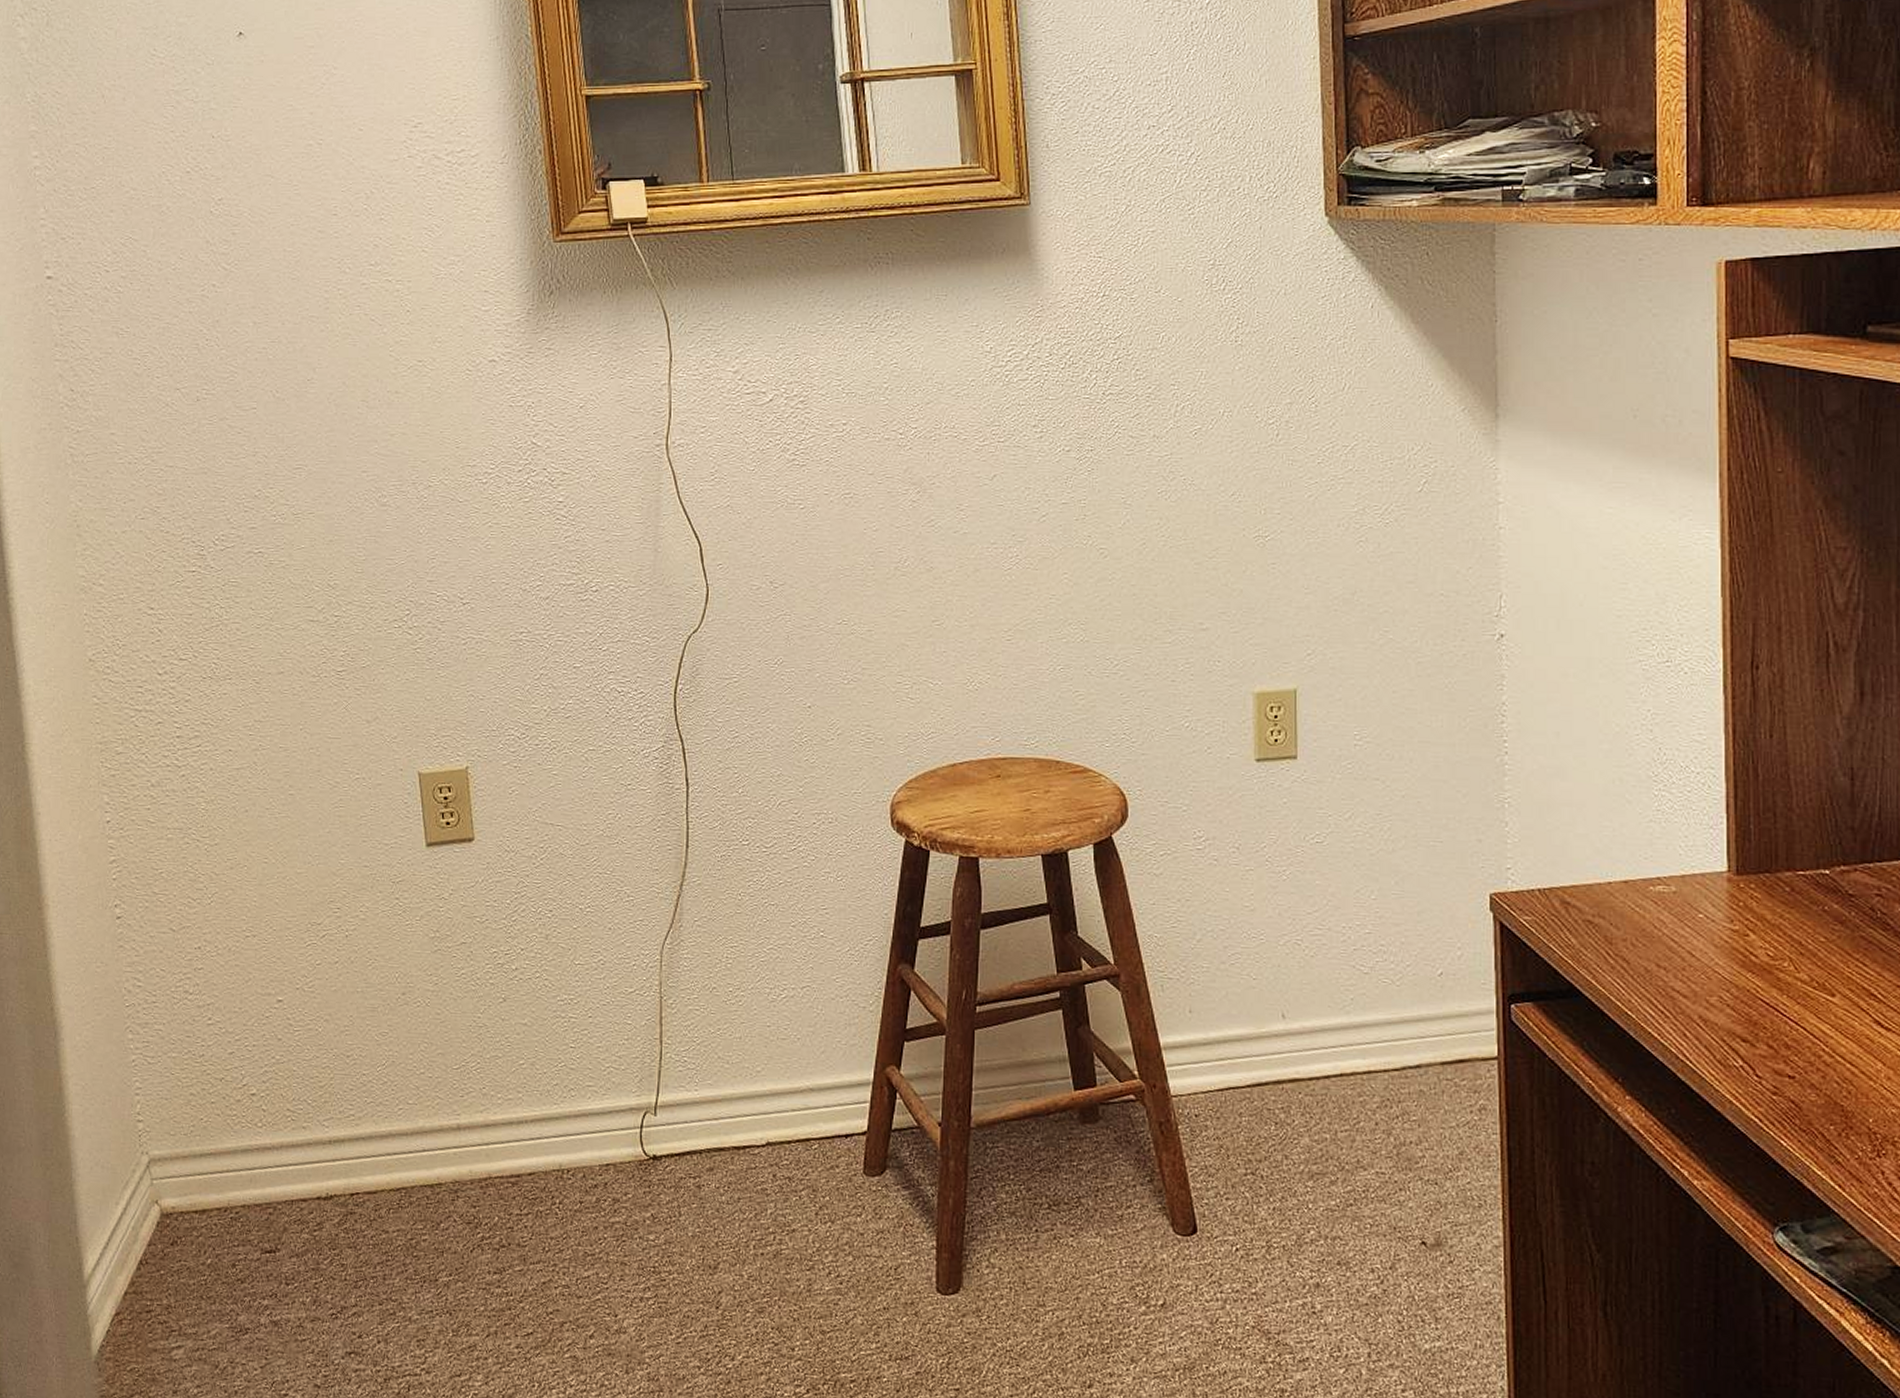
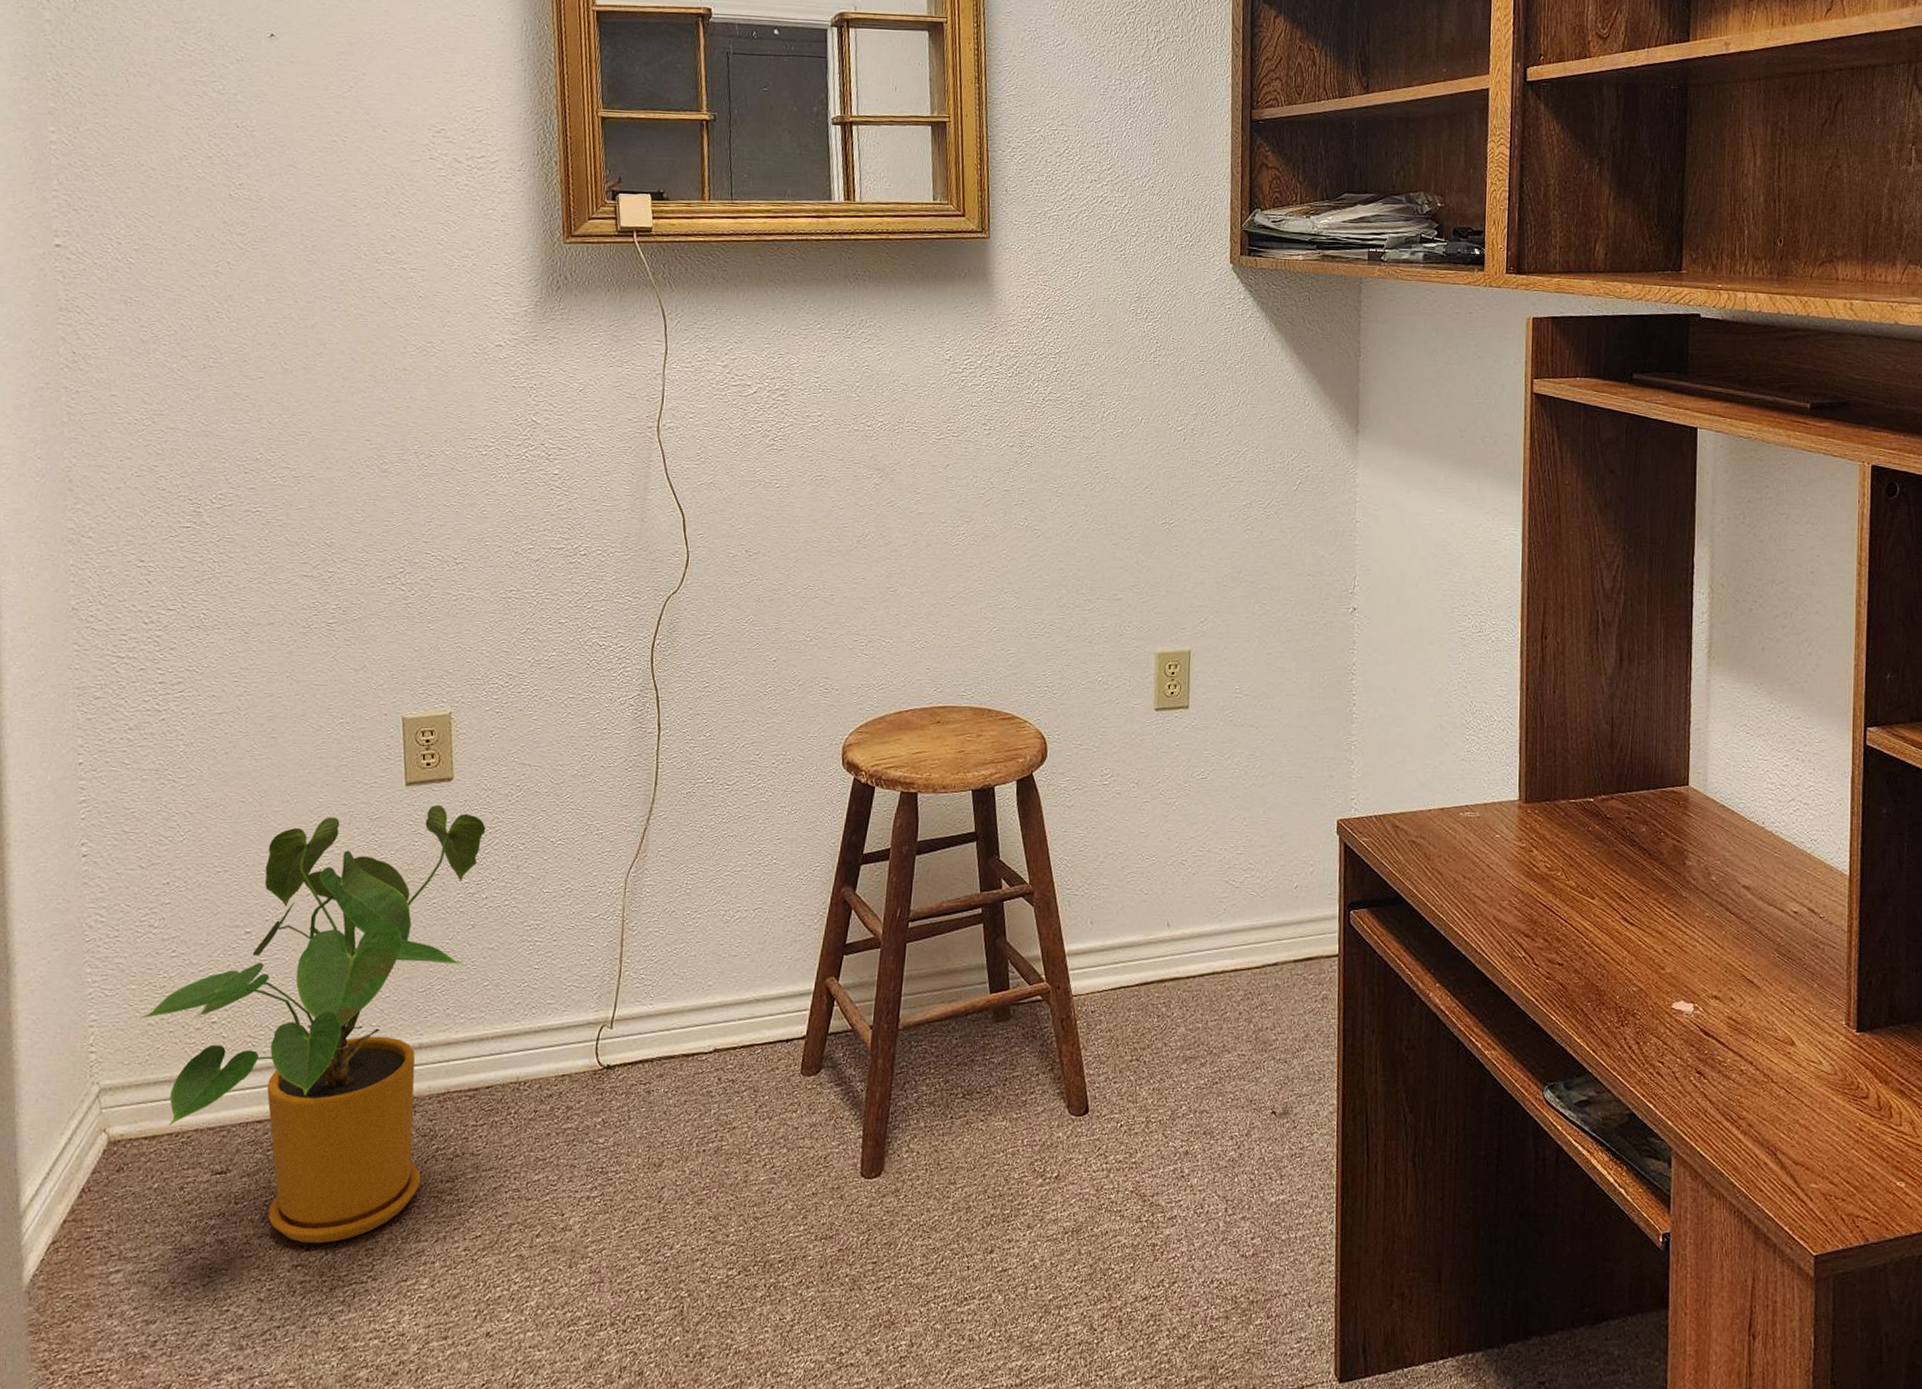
house plant: none [183,867,511,1332] -> present [141,804,486,1244]

